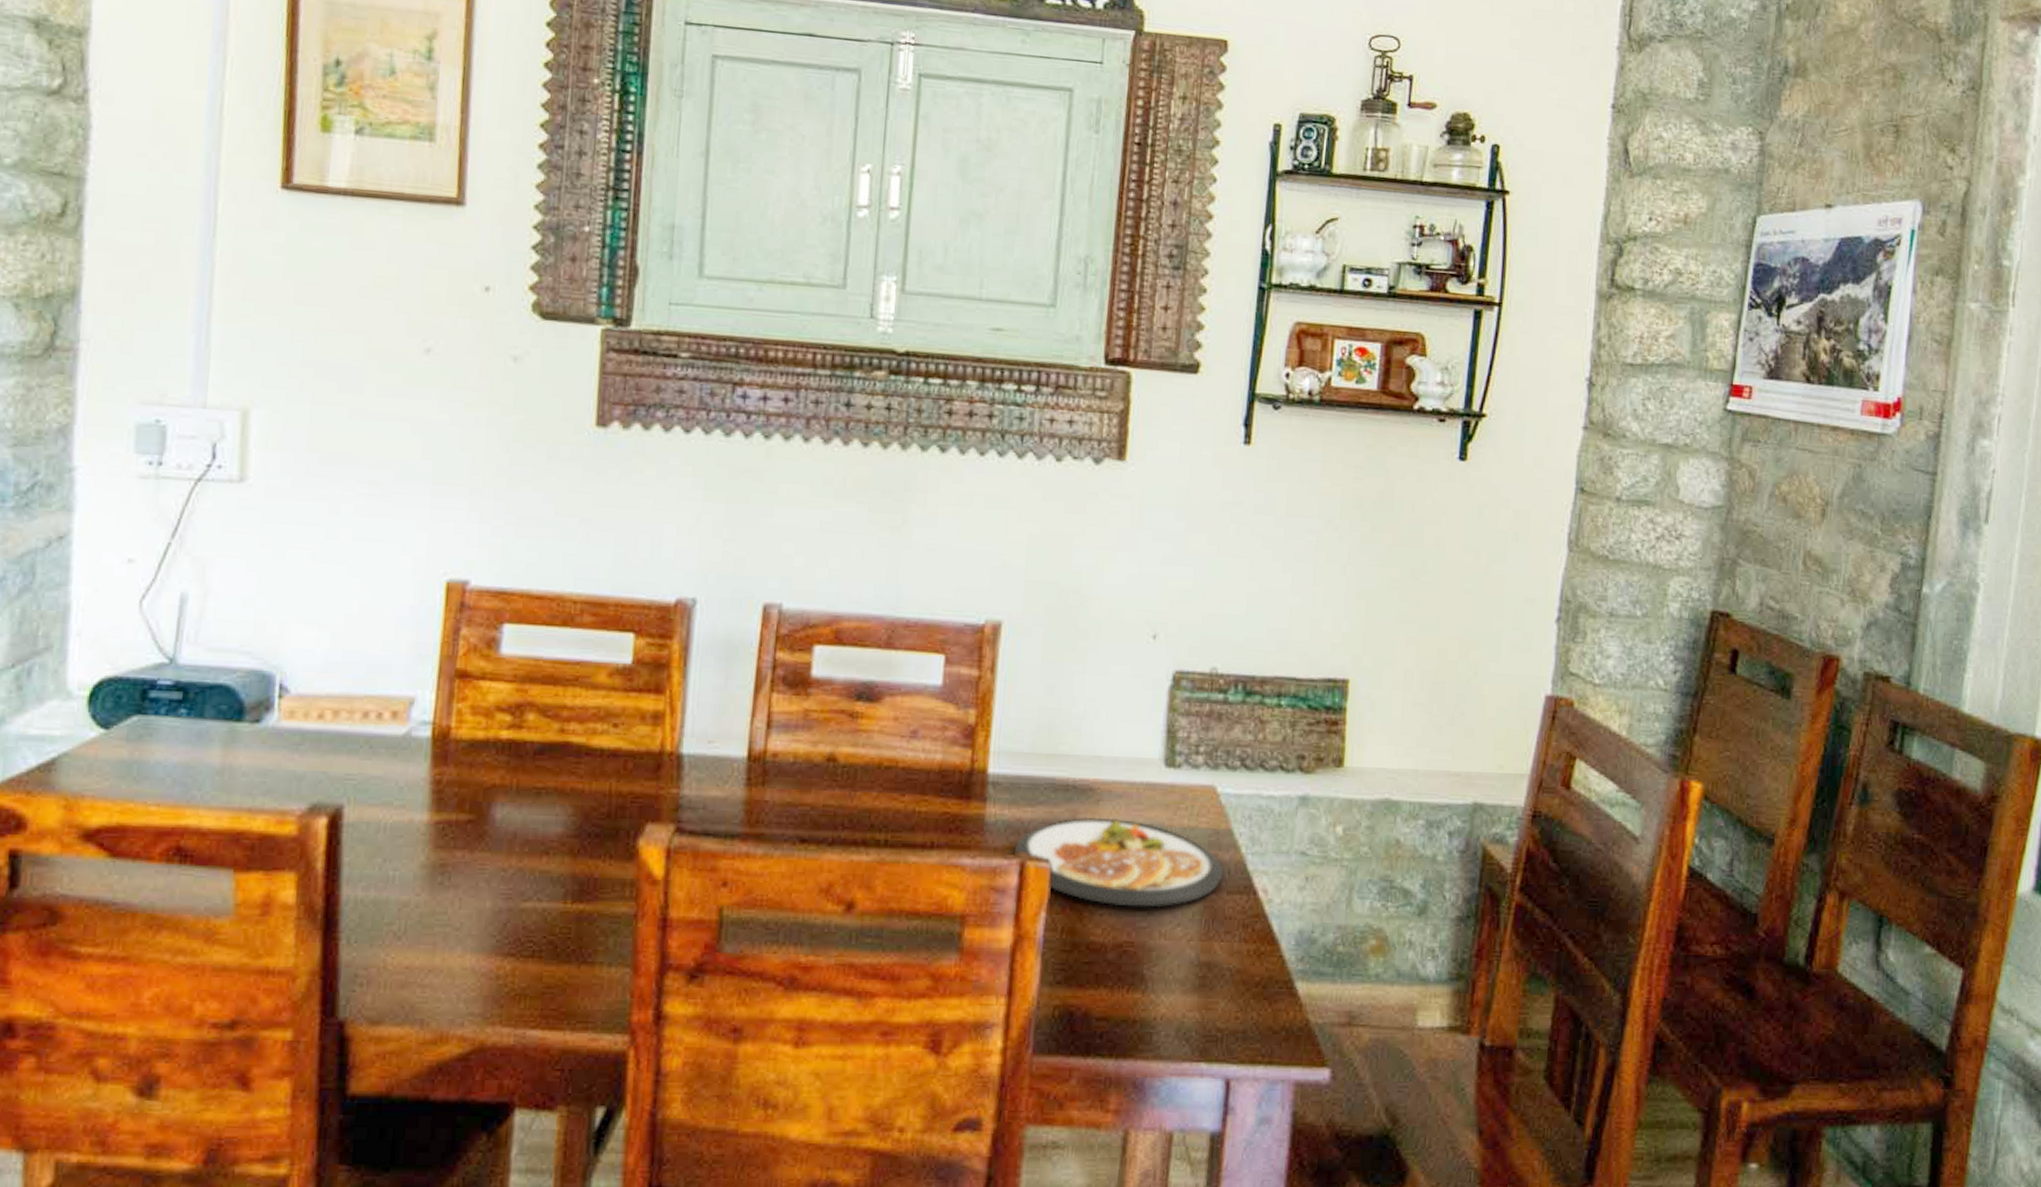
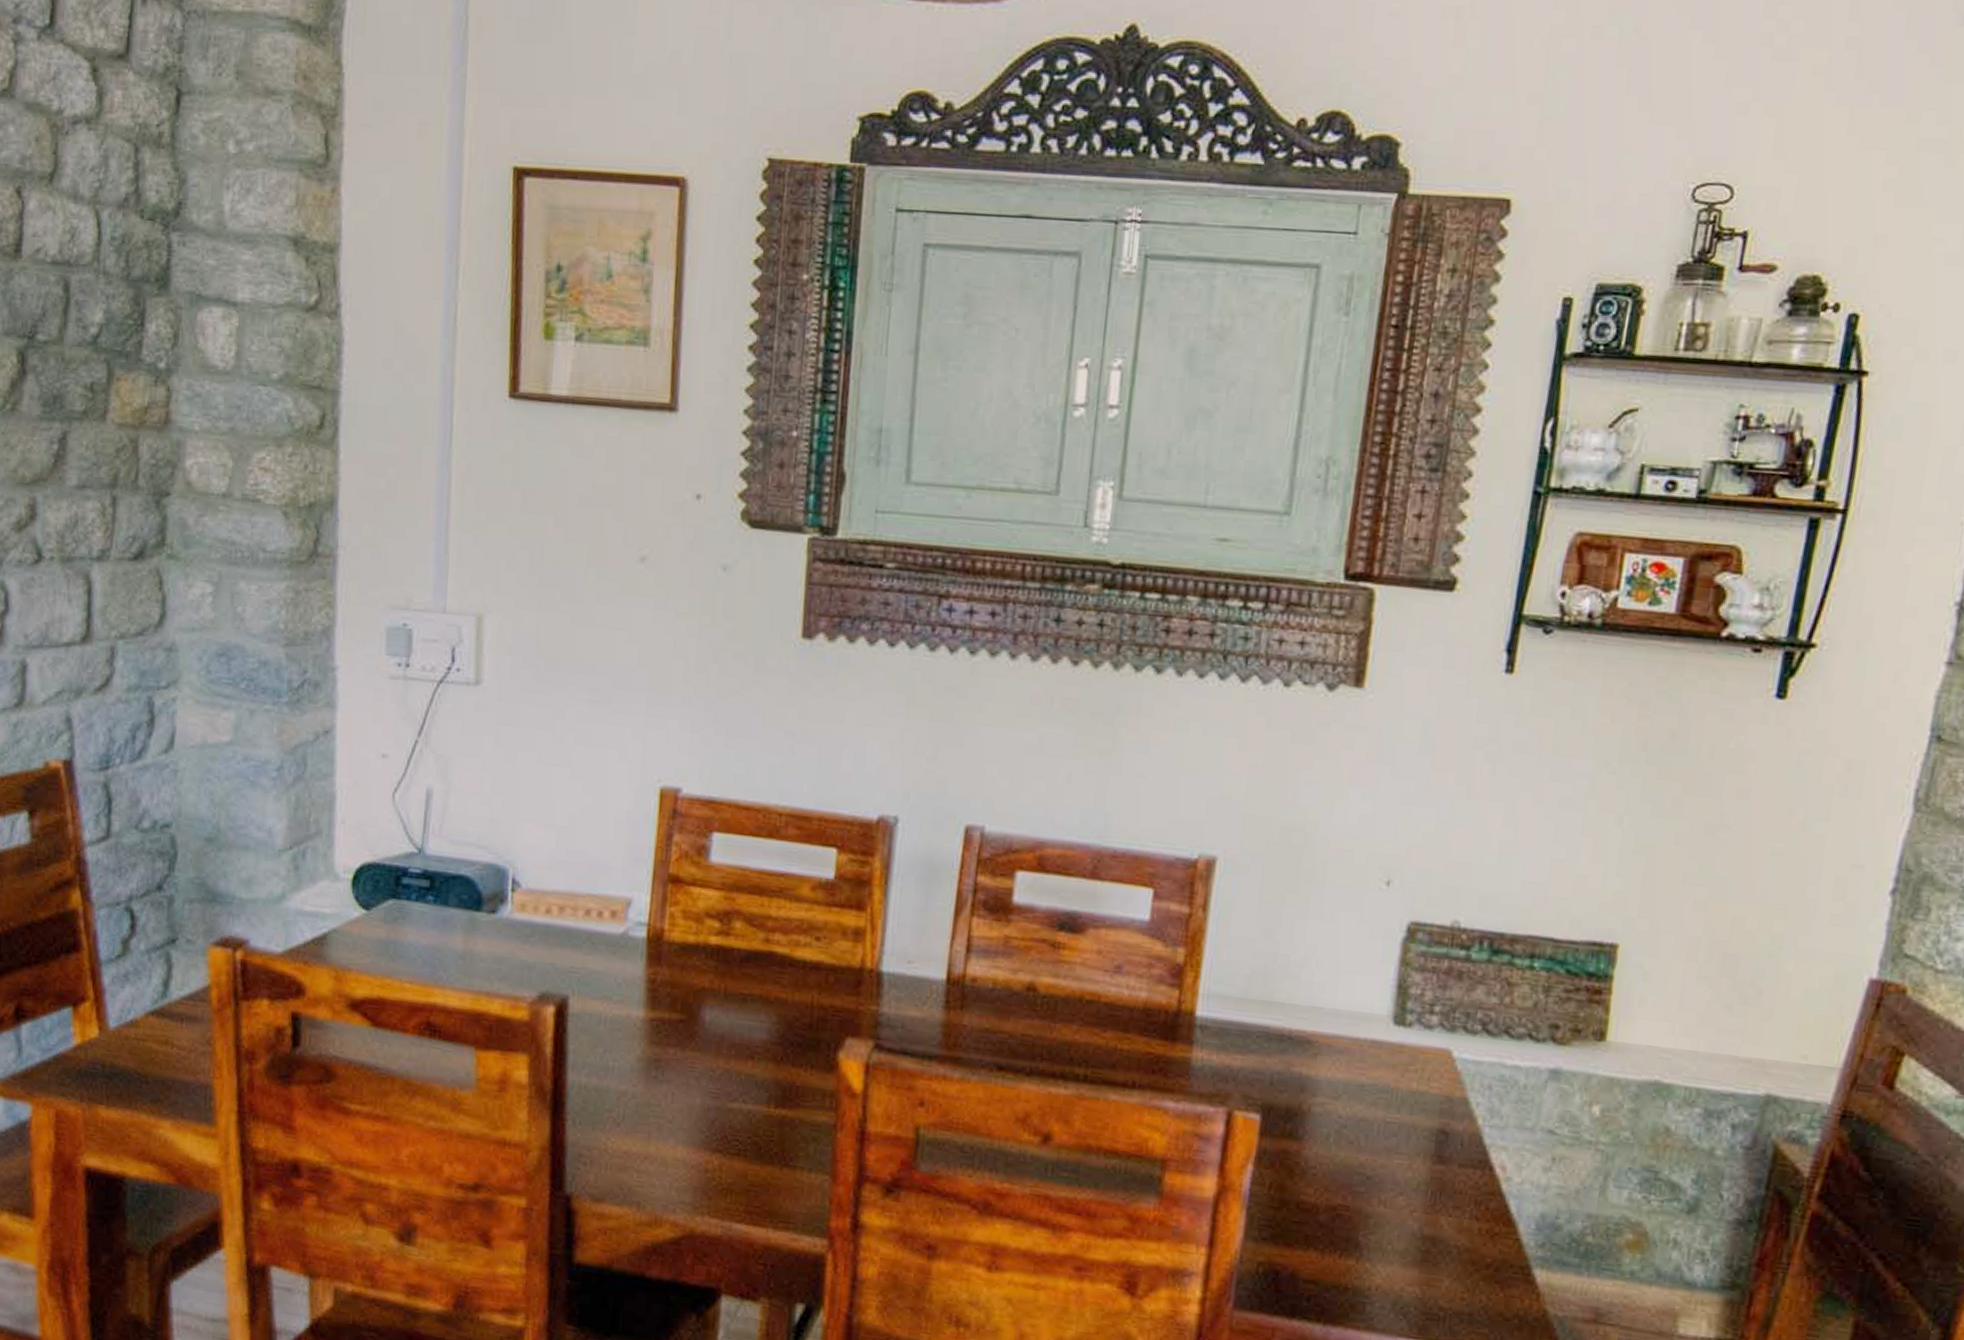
dish: present [1015,817,1223,908] -> none [1222,1070,1455,1174]

